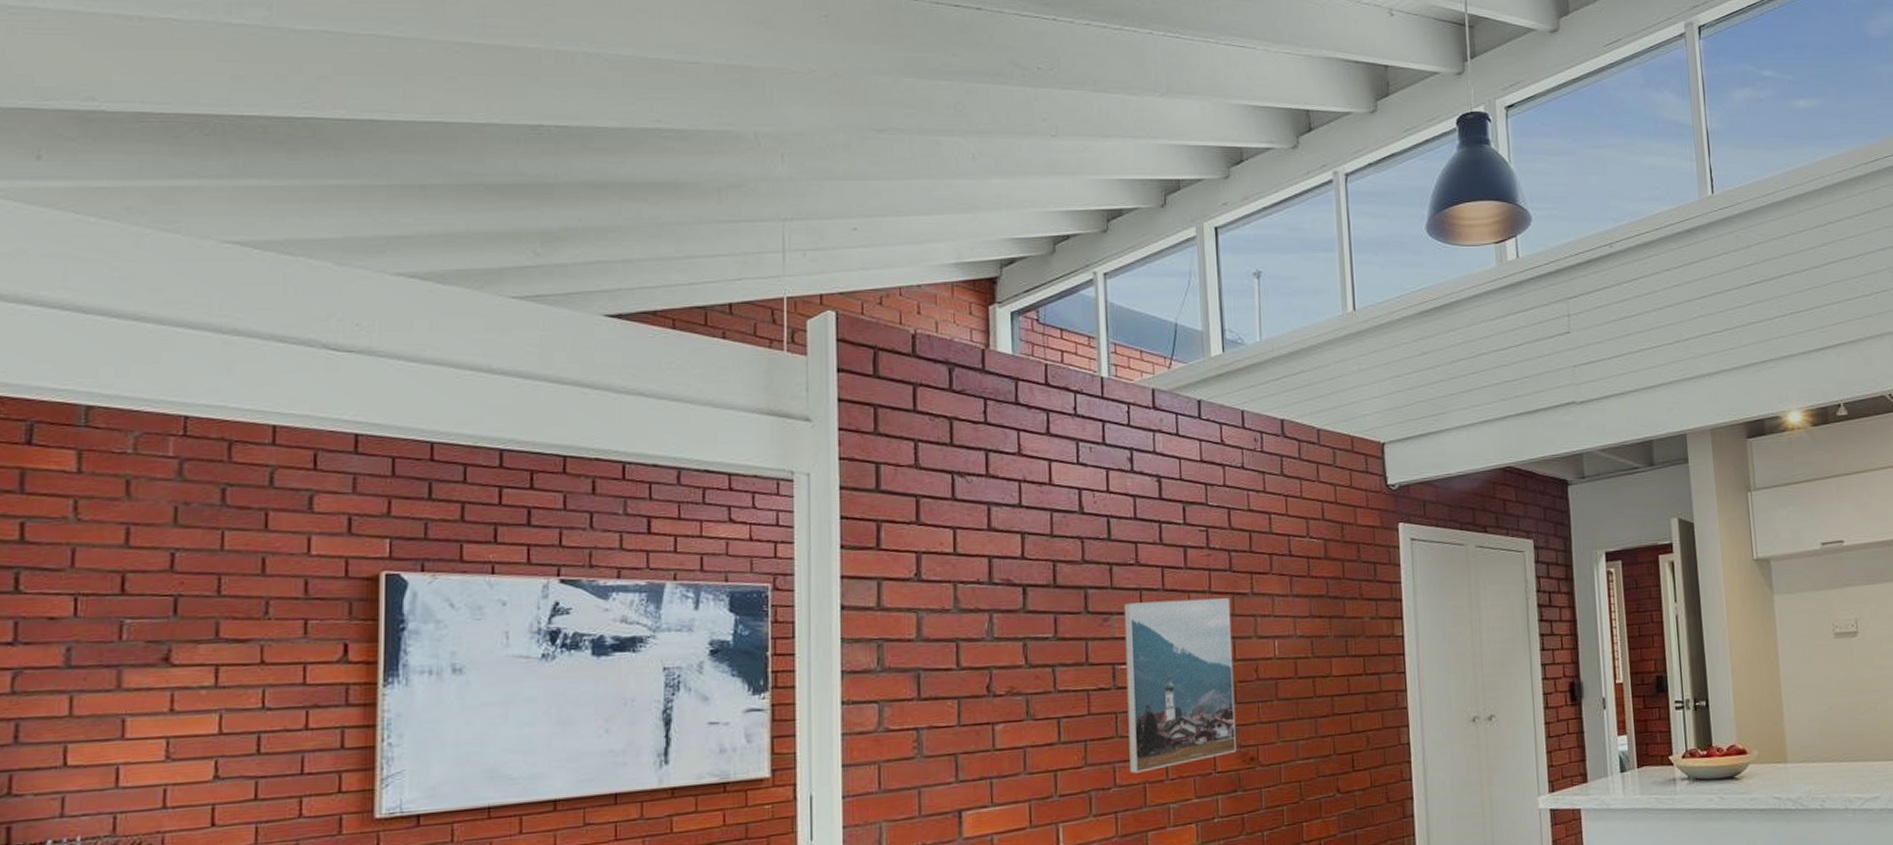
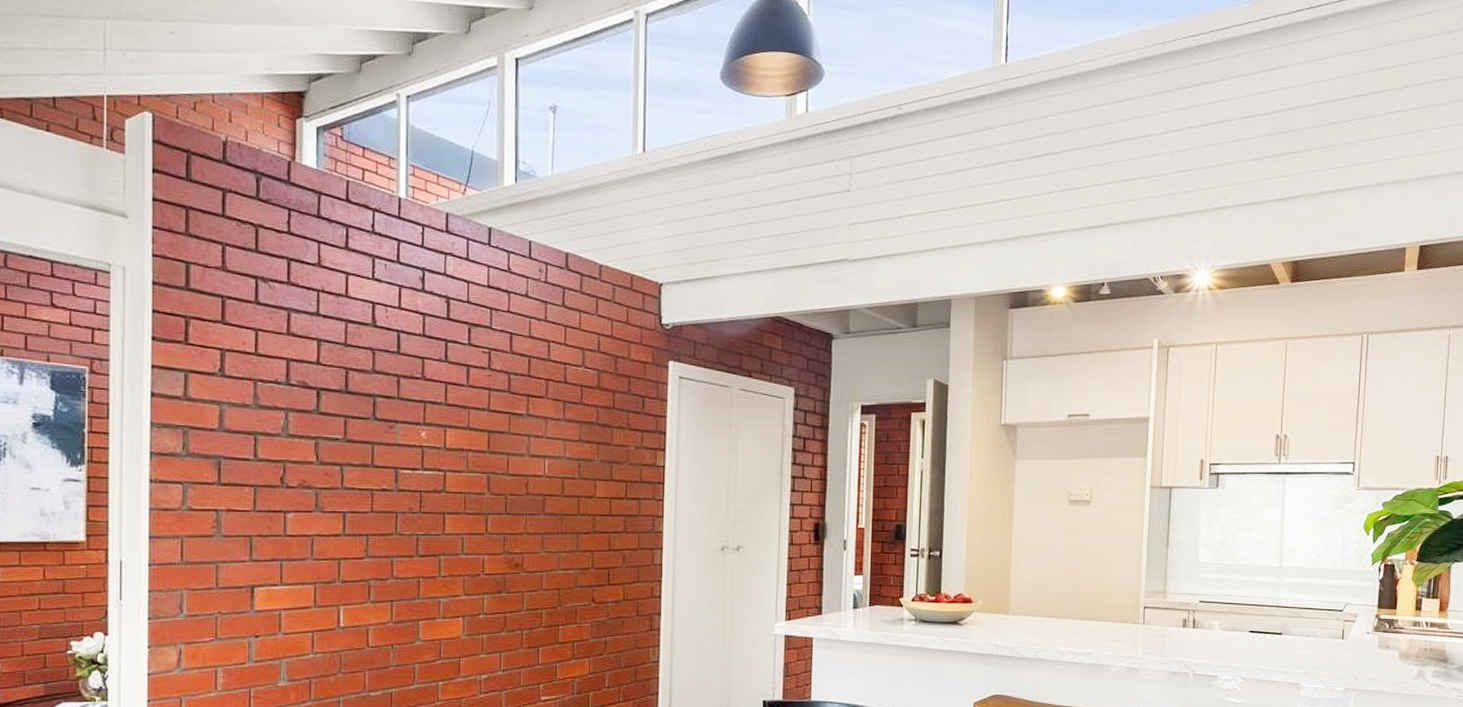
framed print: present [1123,598,1237,774] -> none [406,414,507,568]

